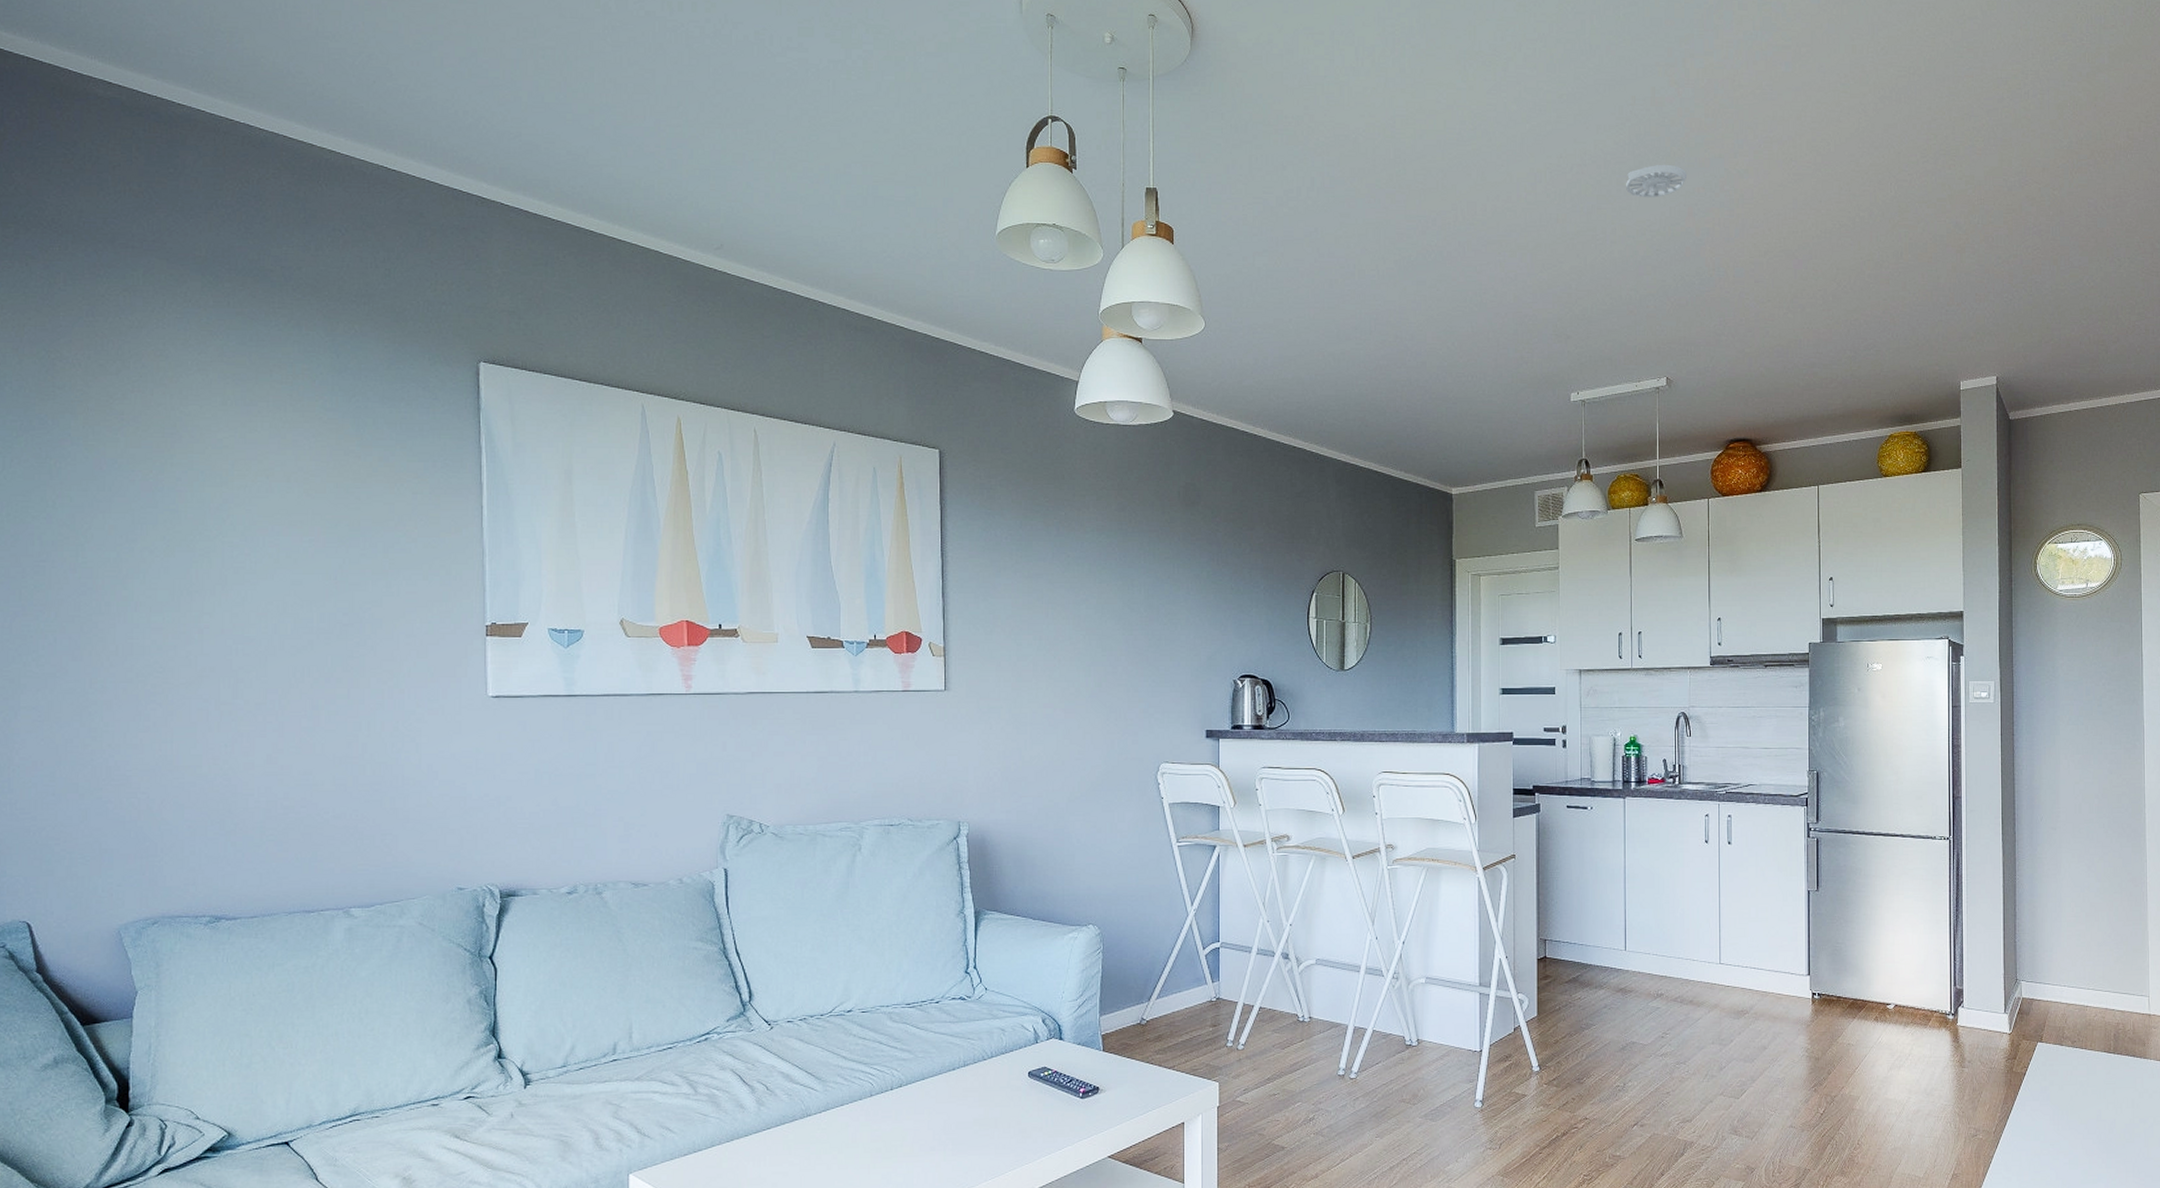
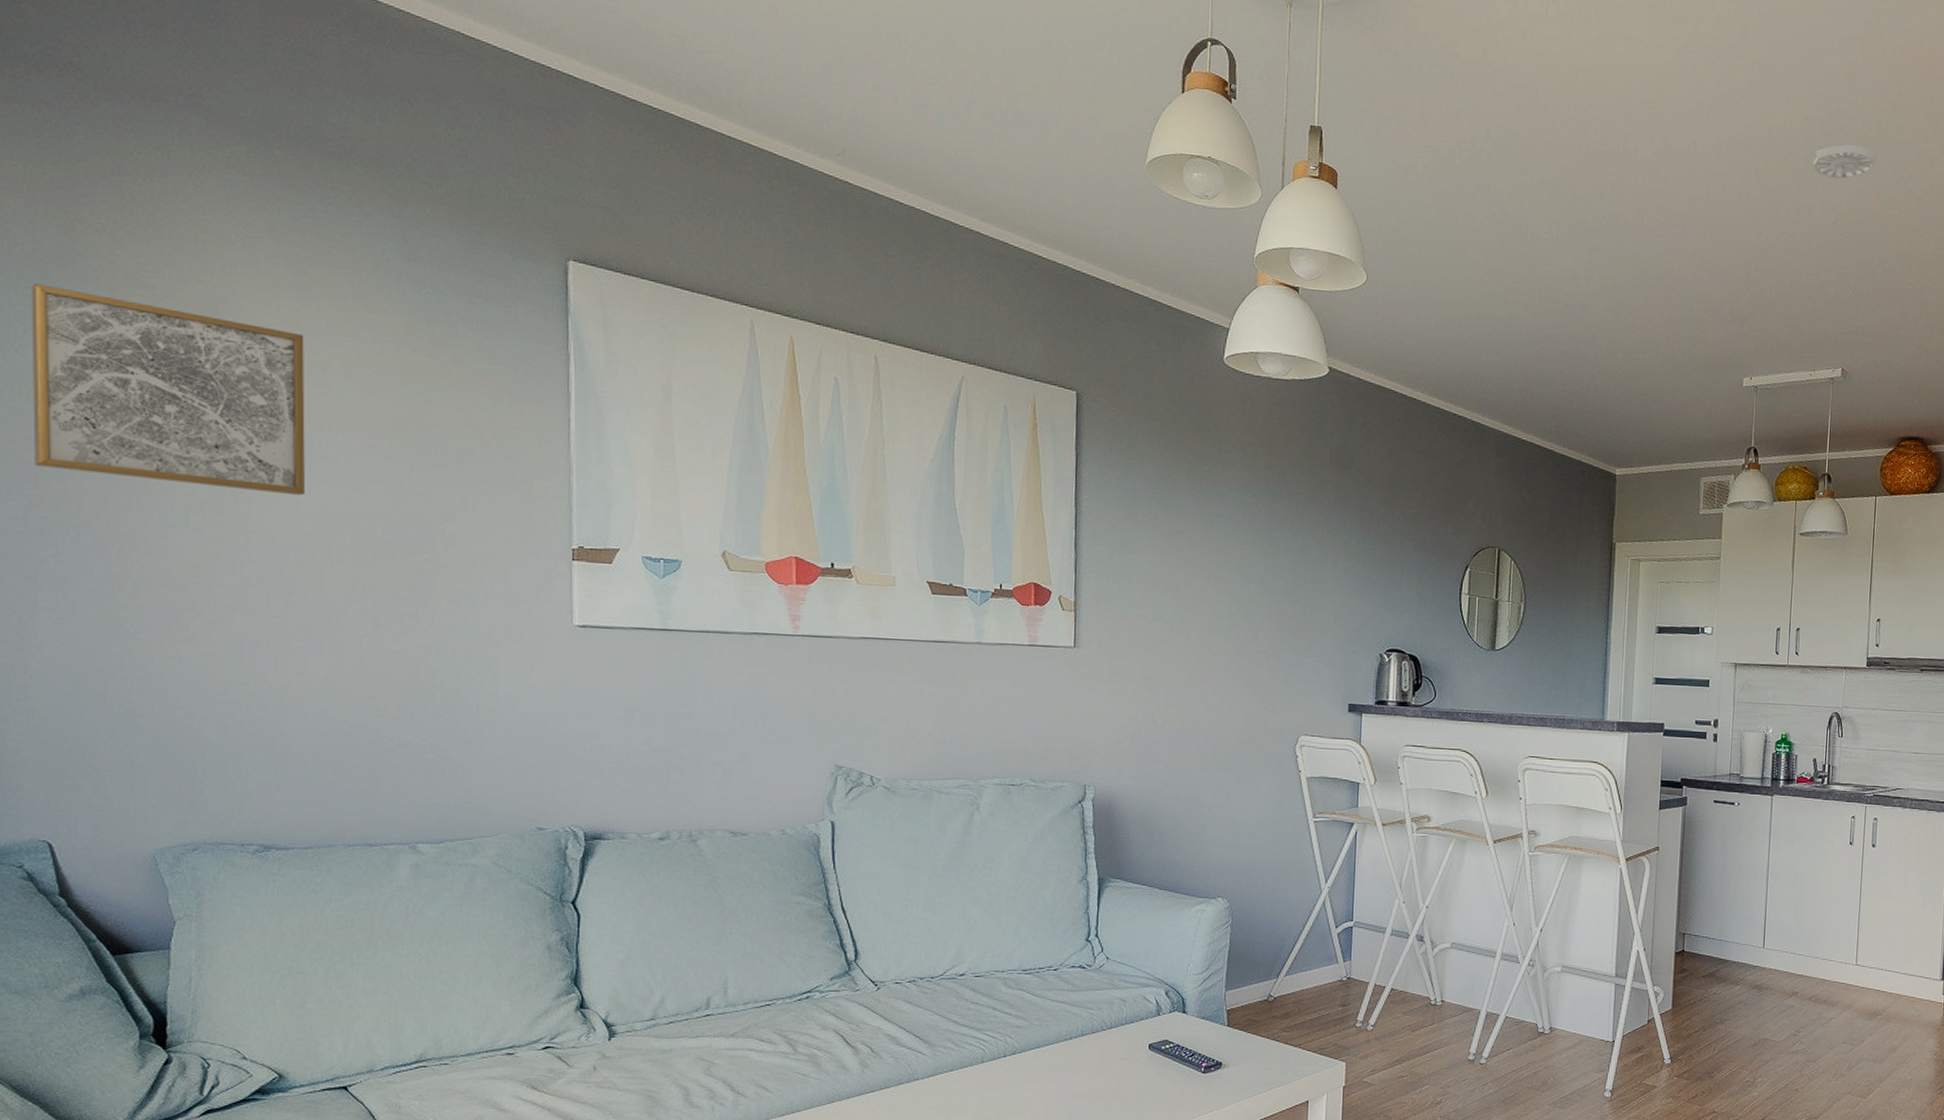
wall art: none [17,417,251,592] -> present [31,284,305,496]

